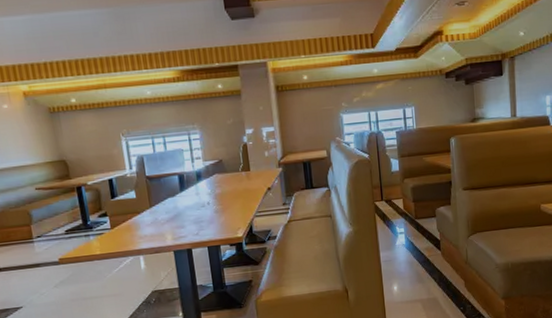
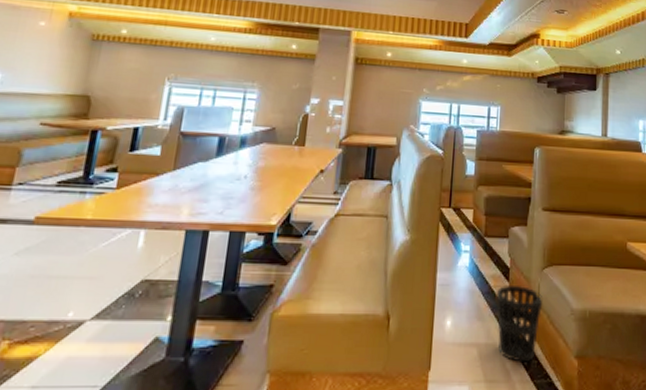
wastebasket: none [432,252,471,308] -> present [497,286,542,362]

